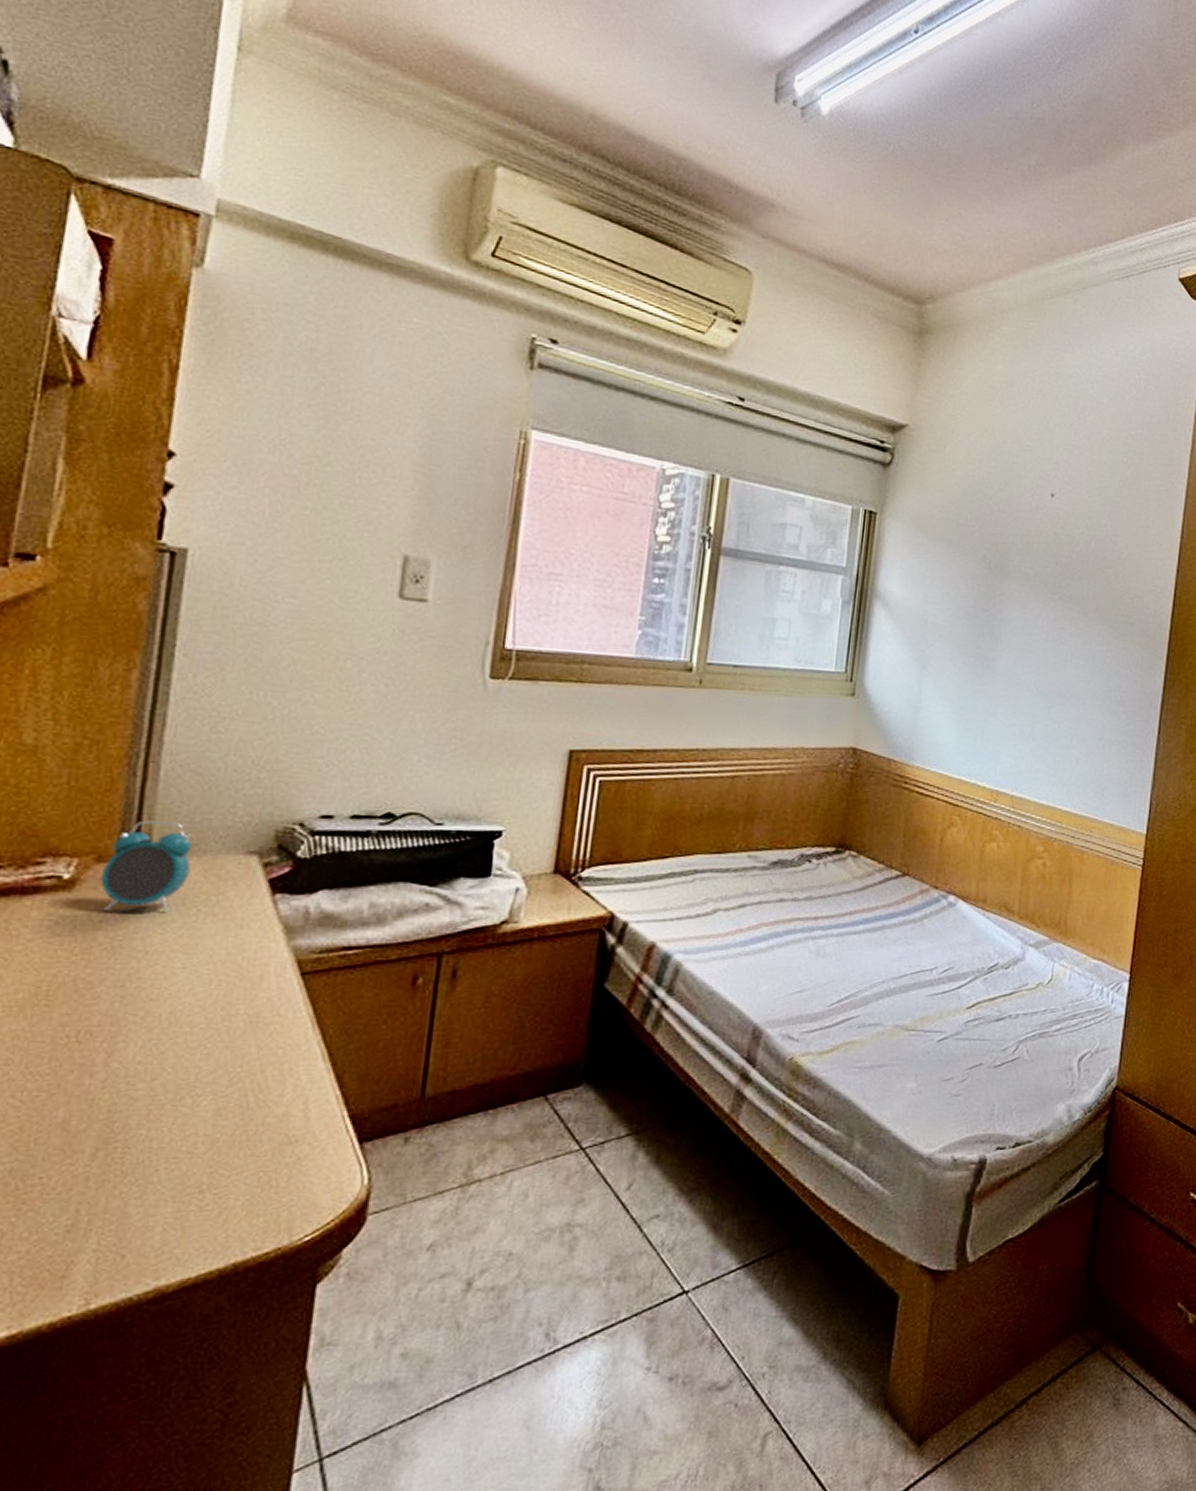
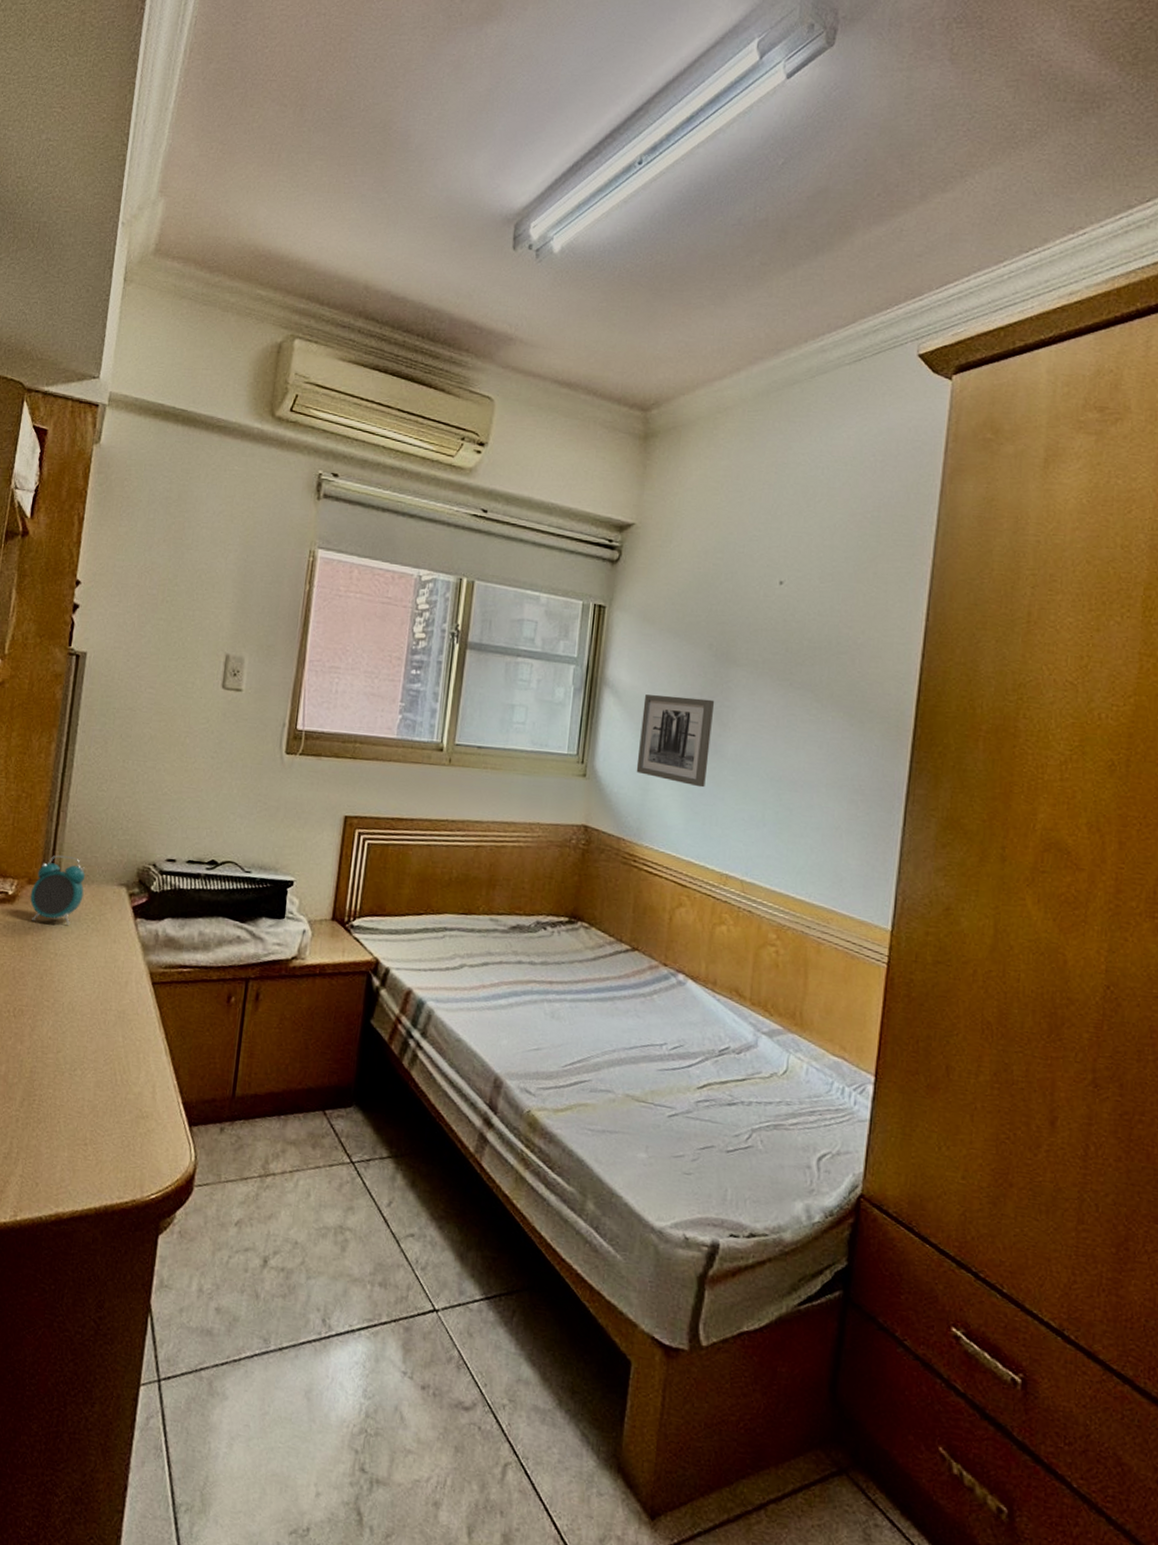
wall art: none [907,608,988,704] -> present [636,694,715,788]

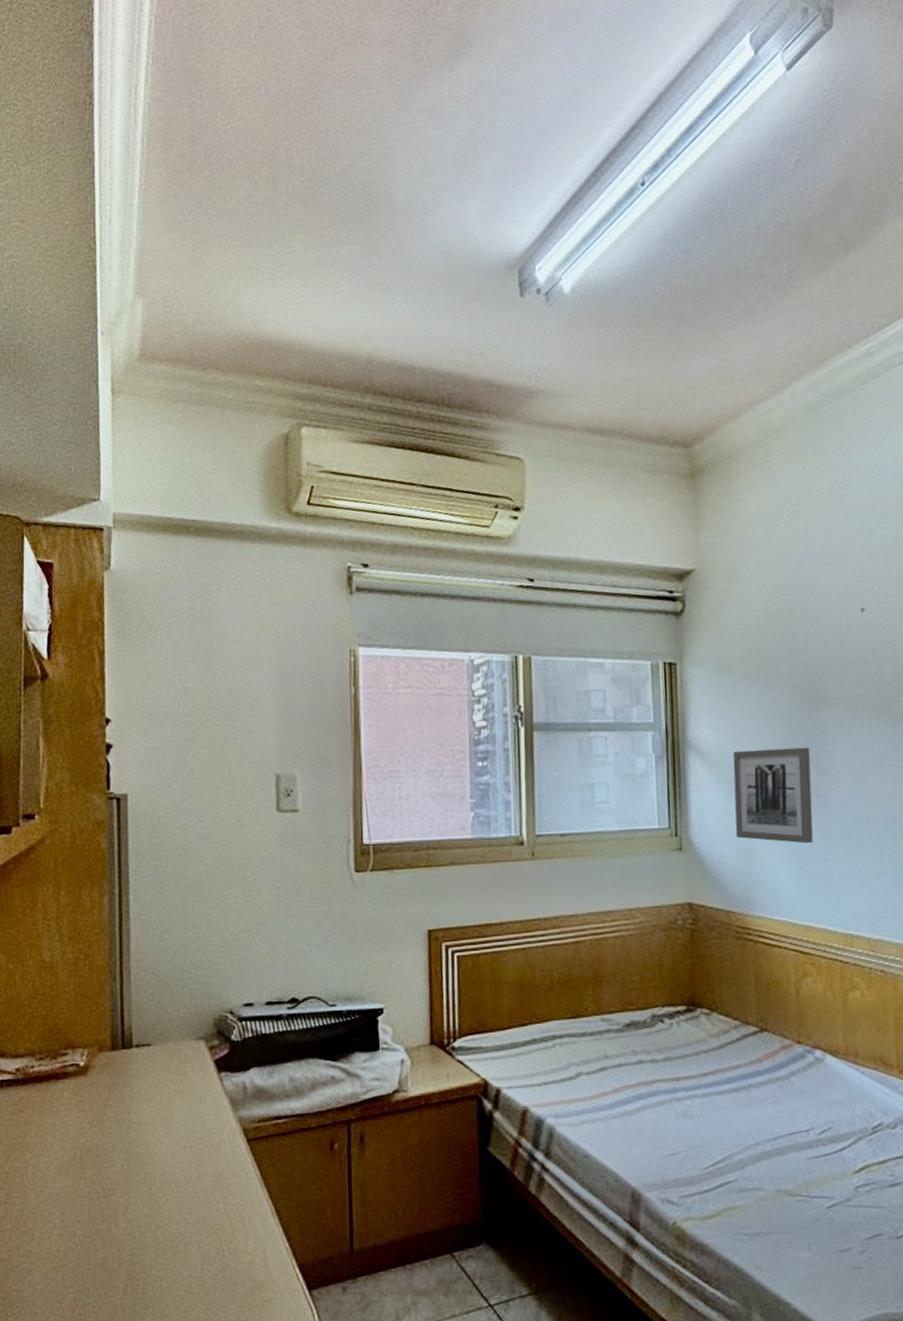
alarm clock: present [30,854,85,925] -> none [103,1015,160,1091]

